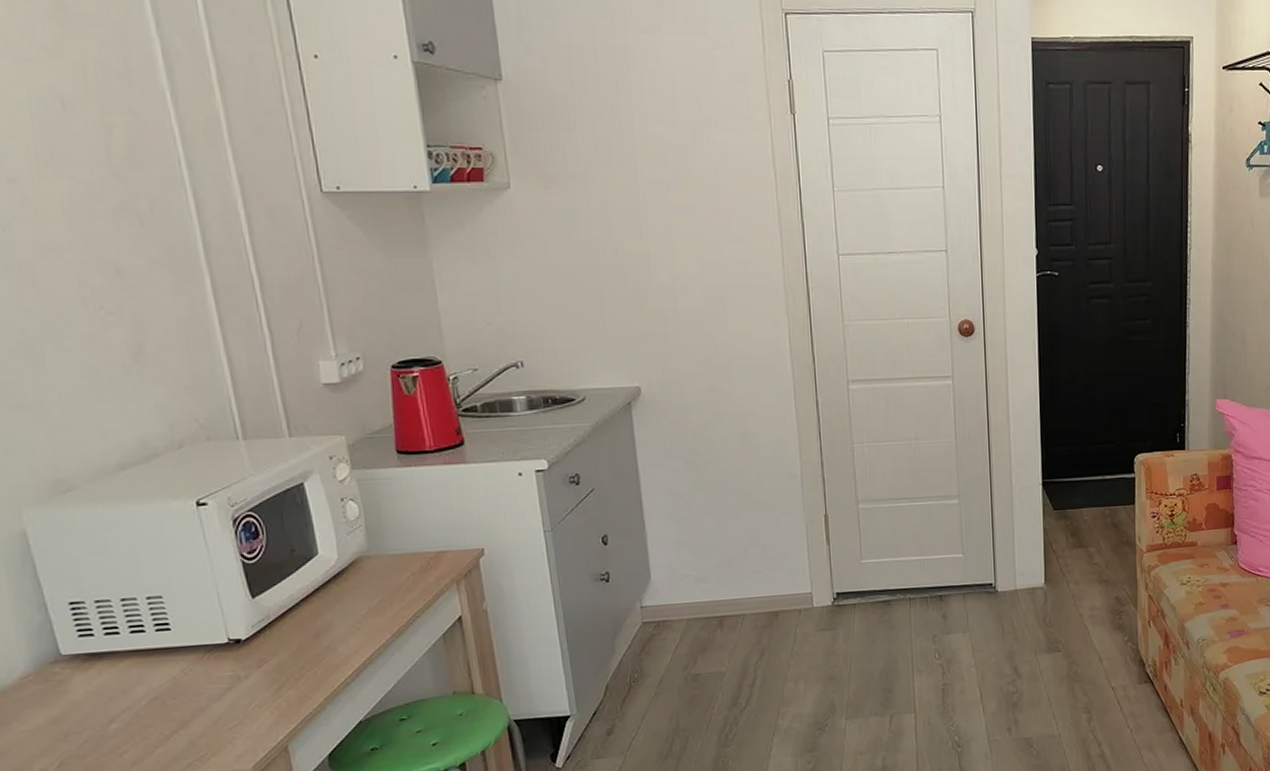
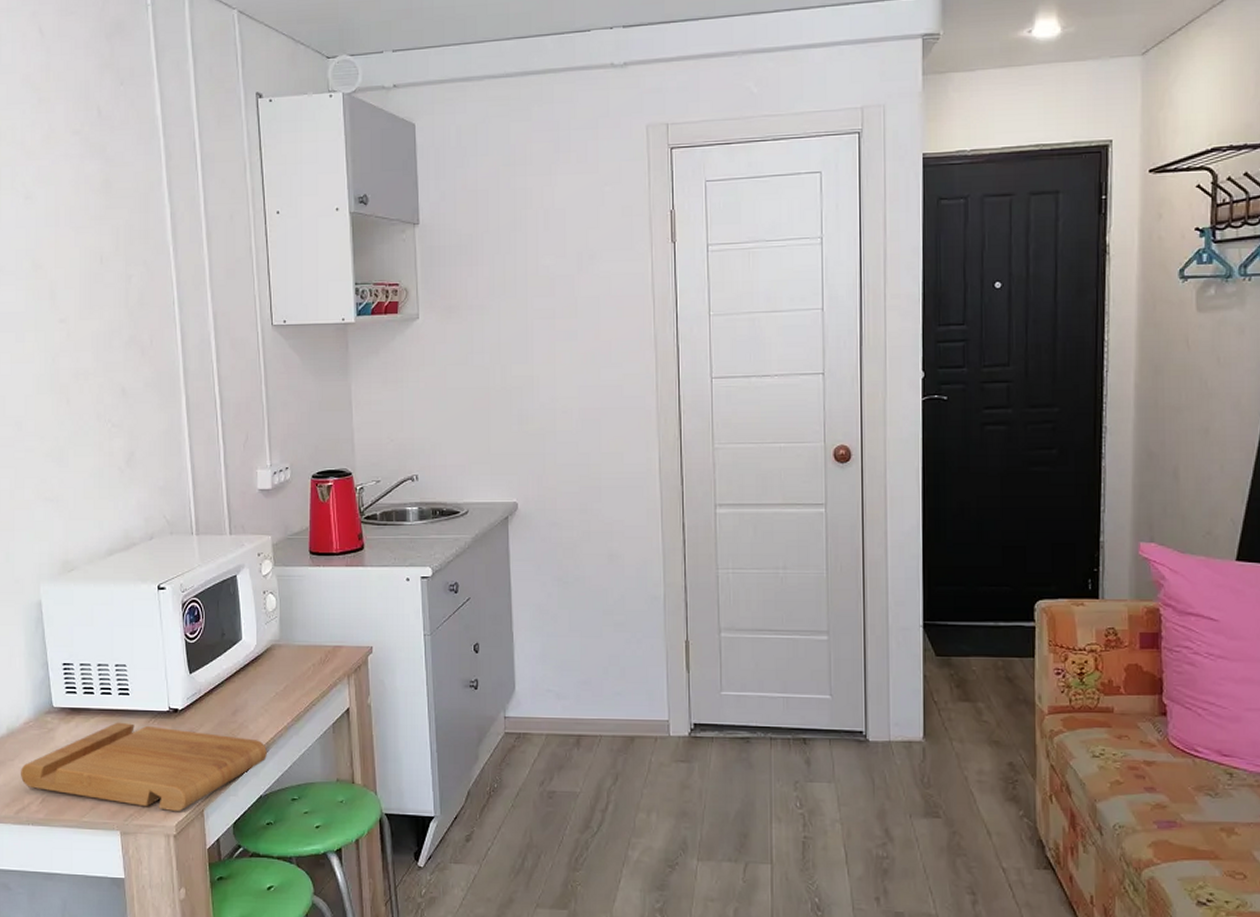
cutting board: none [23,661,364,753] -> present [21,722,267,812]

